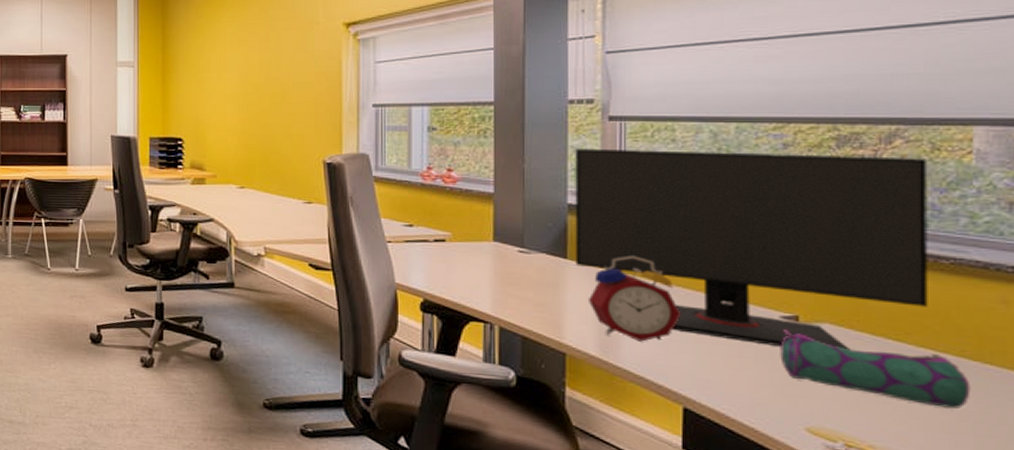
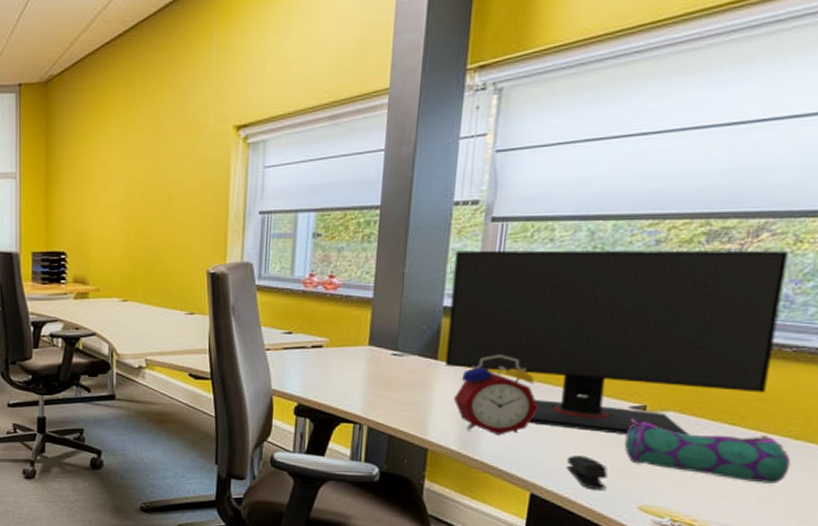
stapler: none [719,367,767,408] -> present [566,456,608,490]

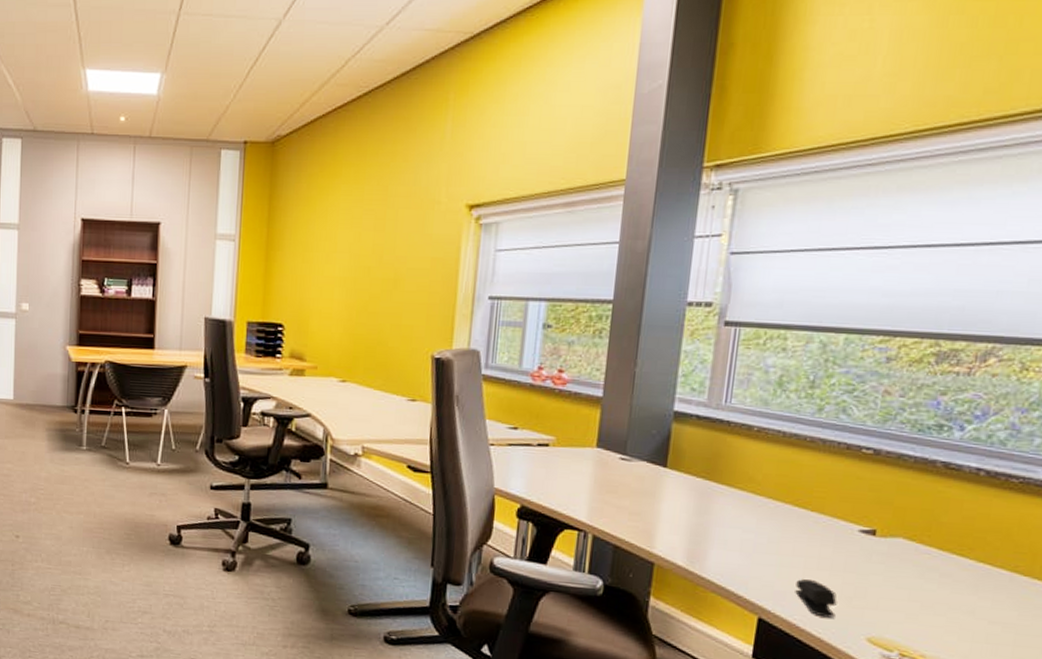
computer monitor: present [445,250,790,435] -> none [674,353,1016,564]
alarm clock: present [454,355,540,435] -> none [682,466,769,553]
pencil case: present [624,418,791,484] -> none [853,542,1018,621]

